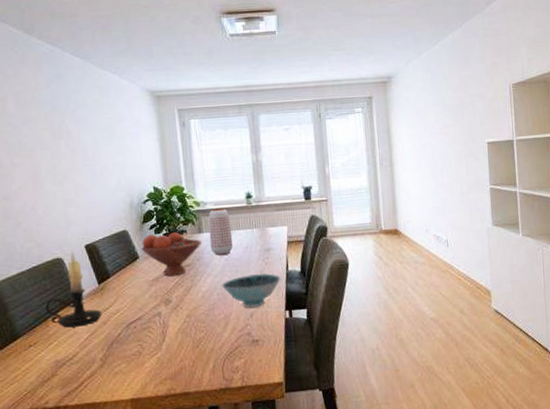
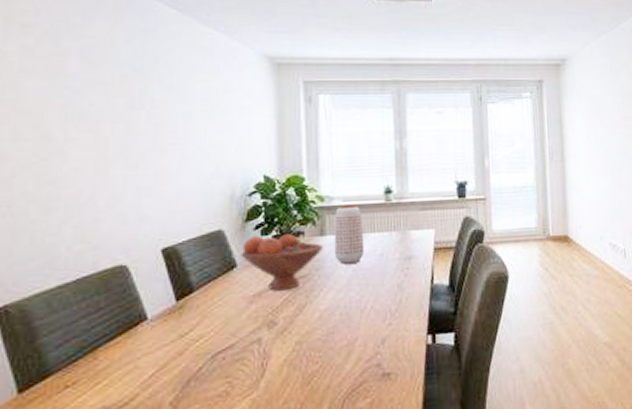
candle holder: present [45,250,102,328] -> none [95,254,178,361]
bowl: present [221,273,281,309] -> none [345,287,424,332]

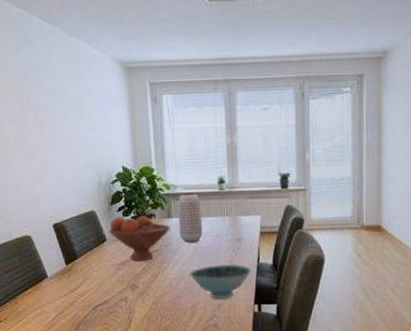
bowl: none [345,287,424,332] -> present [189,264,251,300]

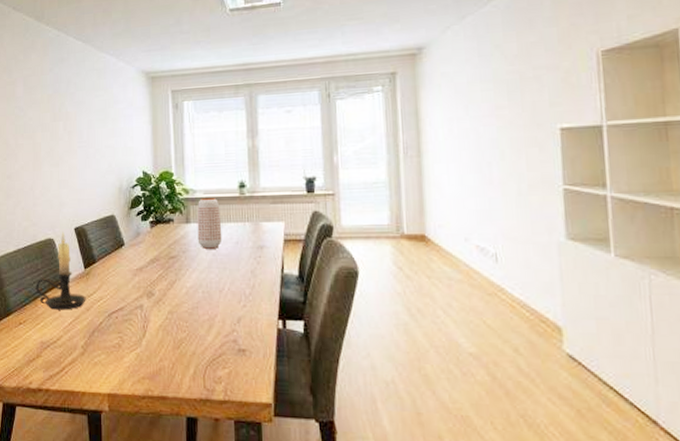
candle holder: none [14,228,69,306] -> present [36,231,86,310]
fruit bowl: present [108,216,170,261] -> none [127,220,188,267]
bowl: present [189,264,251,300] -> none [207,273,275,313]

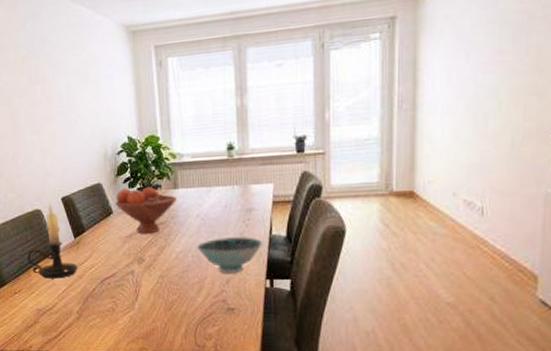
fruit bowl: none [127,220,188,267] -> present [115,187,177,234]
vase: present [197,197,222,249] -> none [184,161,211,214]
bowl: none [207,273,275,313] -> present [196,236,263,274]

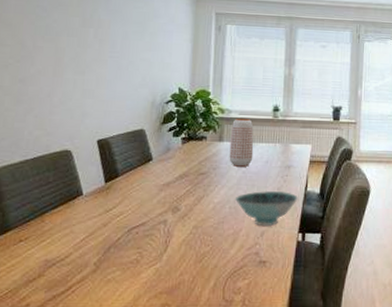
candle holder: present [27,202,78,279] -> none [44,143,104,226]
fruit bowl: present [115,187,177,234] -> none [156,137,220,183]
vase: none [184,161,211,214] -> present [229,118,254,167]

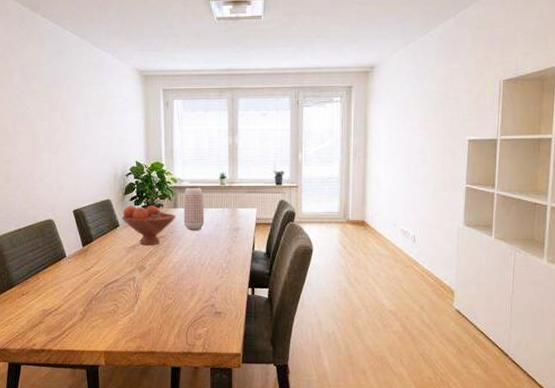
fruit bowl: none [156,137,220,183] -> present [121,205,176,246]
bowl: present [234,190,298,227] -> none [190,250,246,283]

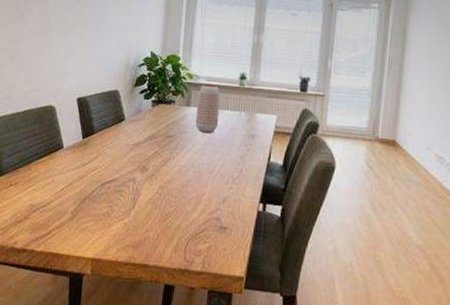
fruit bowl: present [121,205,176,246] -> none [128,98,187,145]

